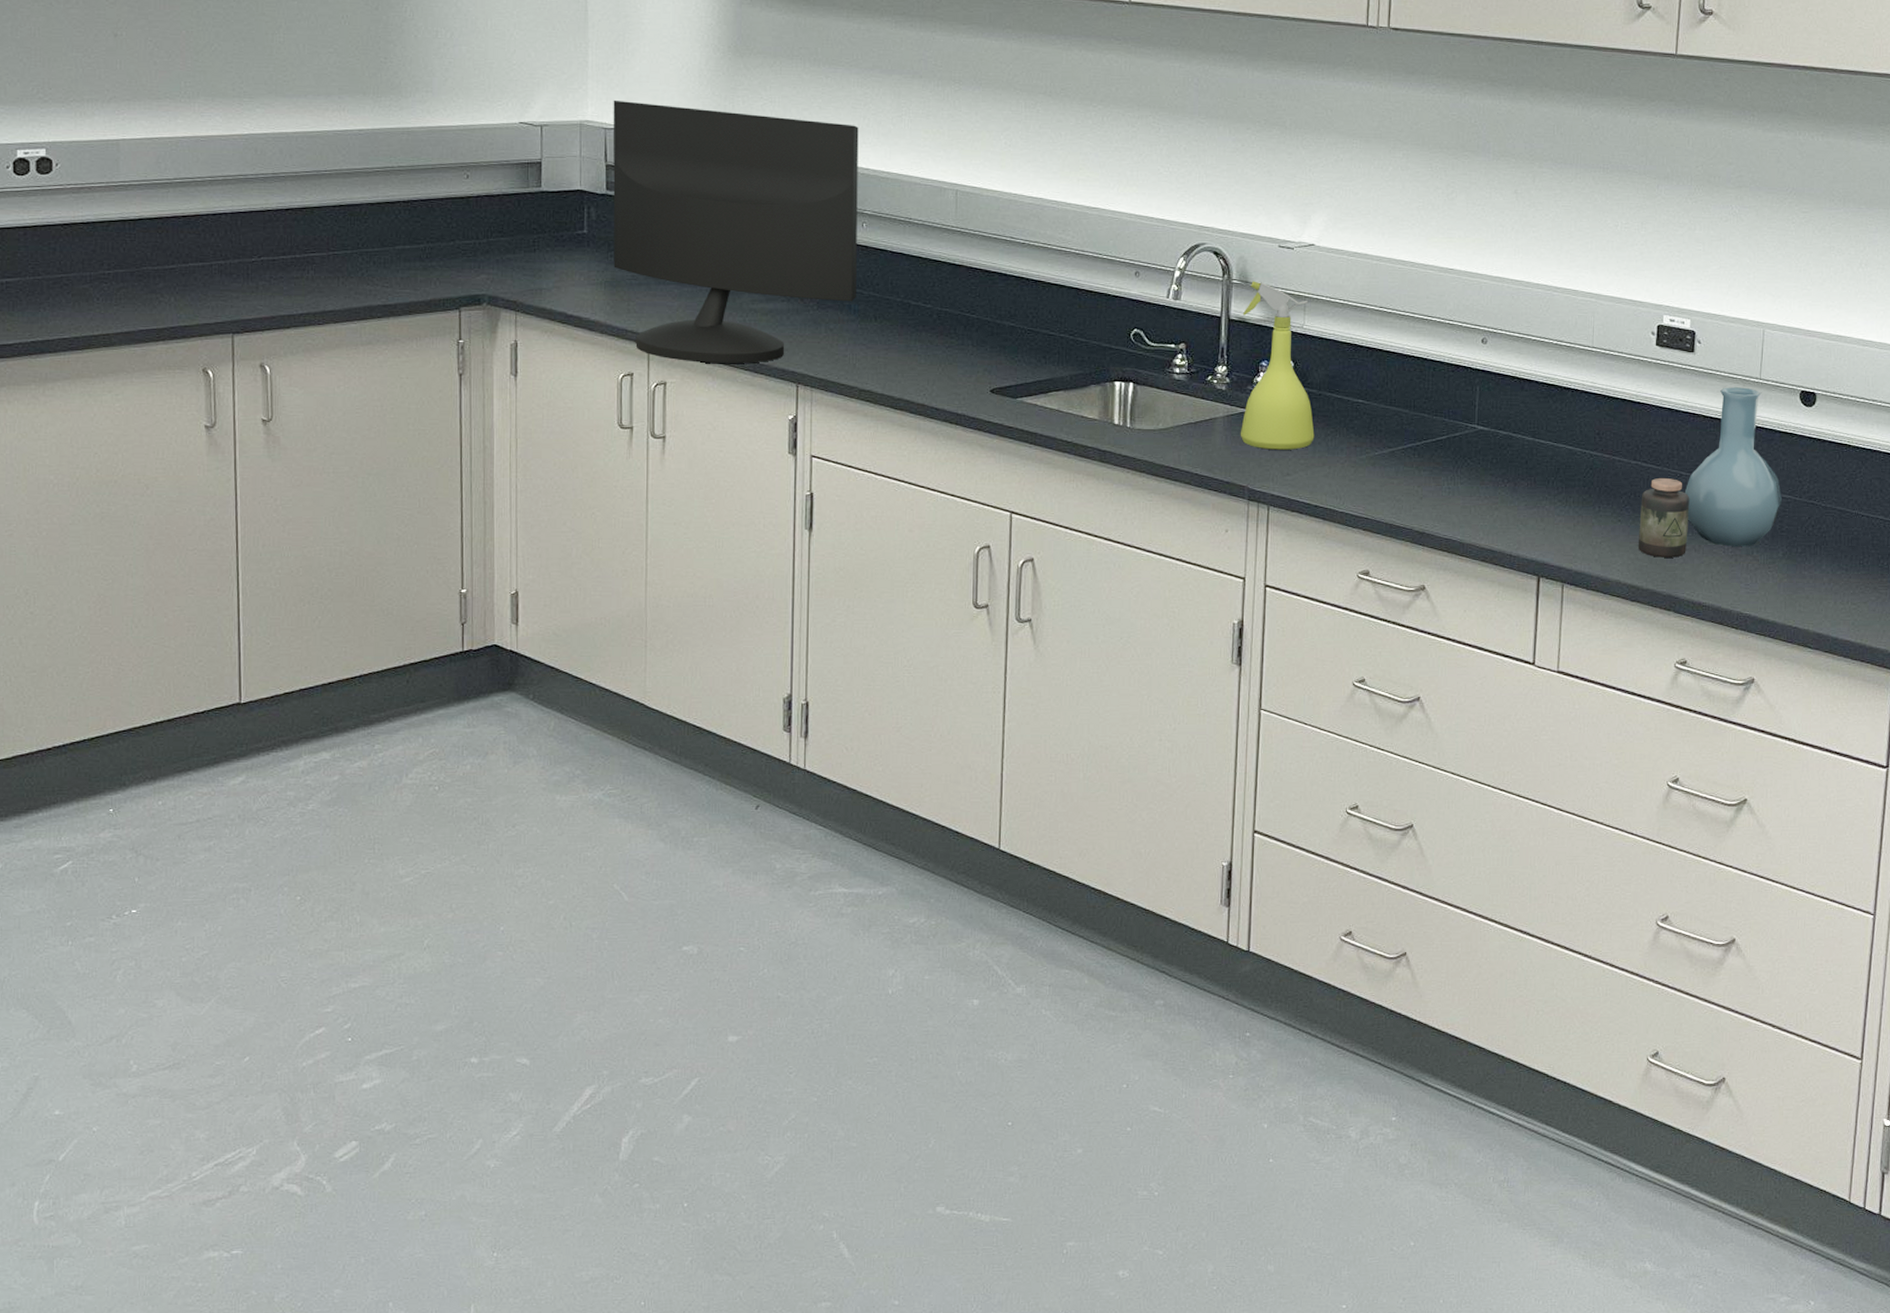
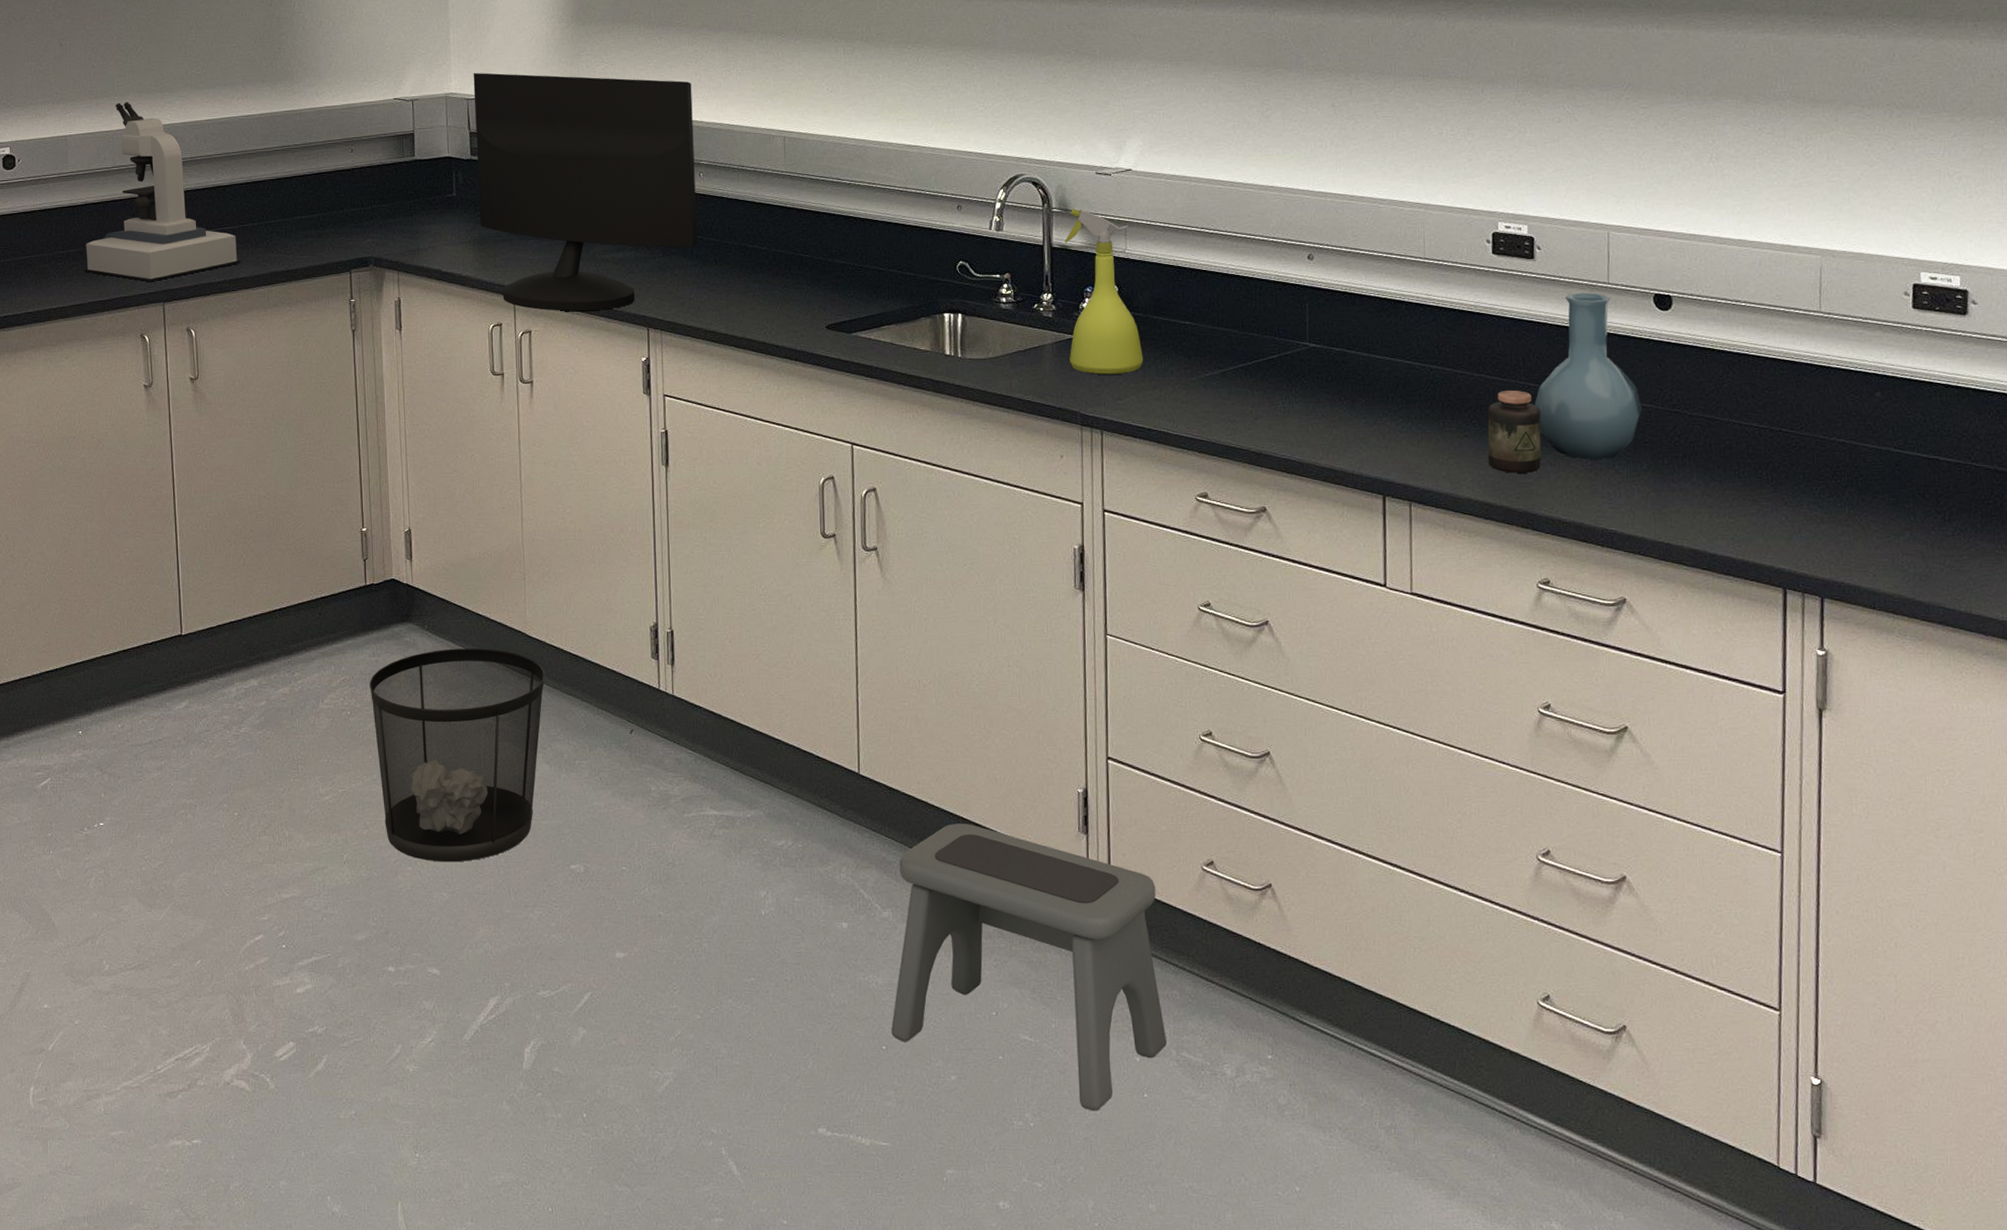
microscope: none [134,106,330,311] -> present [83,102,241,282]
waste bin: none [462,720,664,946] -> present [369,648,545,862]
step stool: none [1018,898,1296,1178] -> present [891,823,1168,1111]

